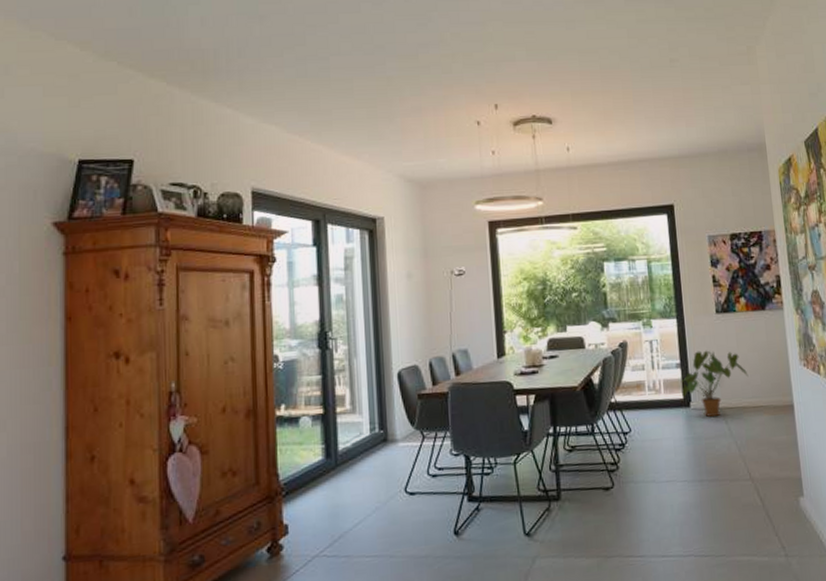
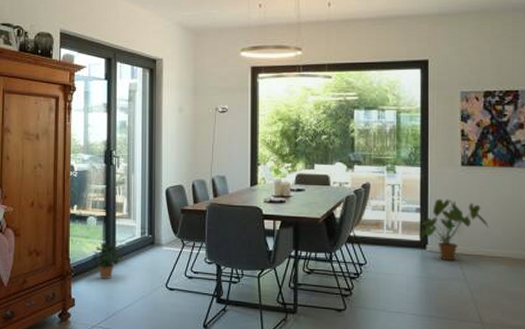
potted plant: none [306,444,348,494] -> present [90,241,122,279]

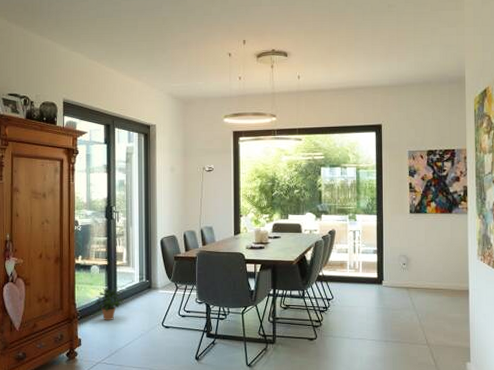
house plant: present [419,199,489,261] -> none [376,241,433,294]

